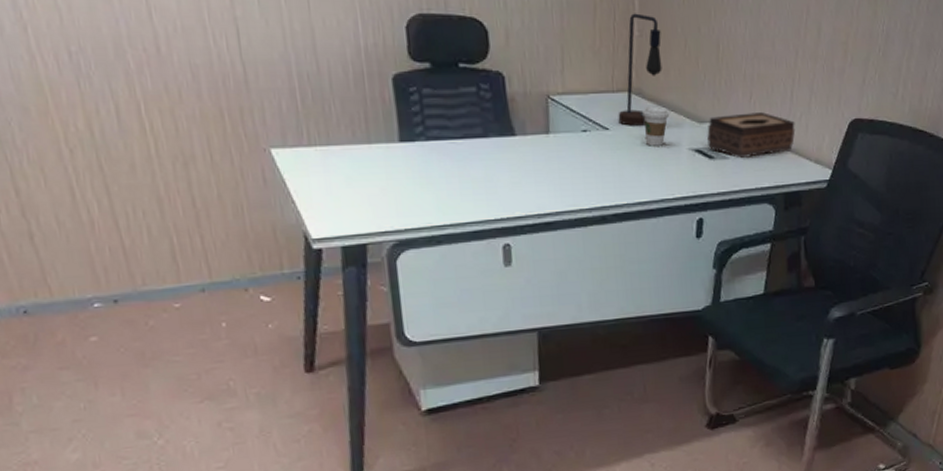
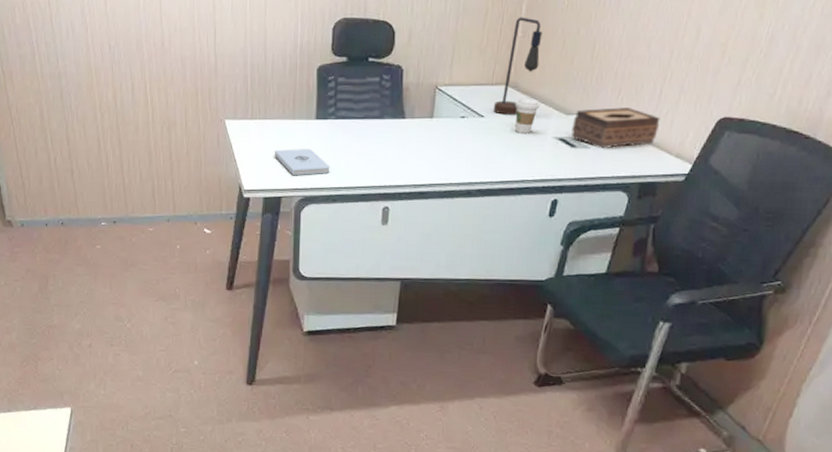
notepad: none [347,179,429,216] -> present [274,148,330,176]

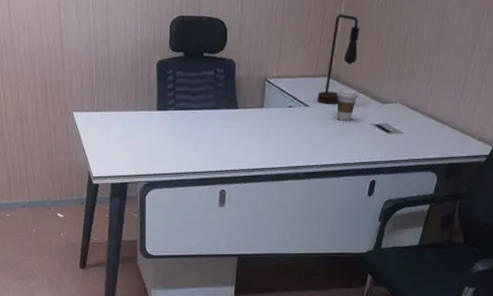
notepad: present [274,148,330,176] -> none [119,137,171,163]
tissue box: present [571,107,660,148] -> none [387,96,465,133]

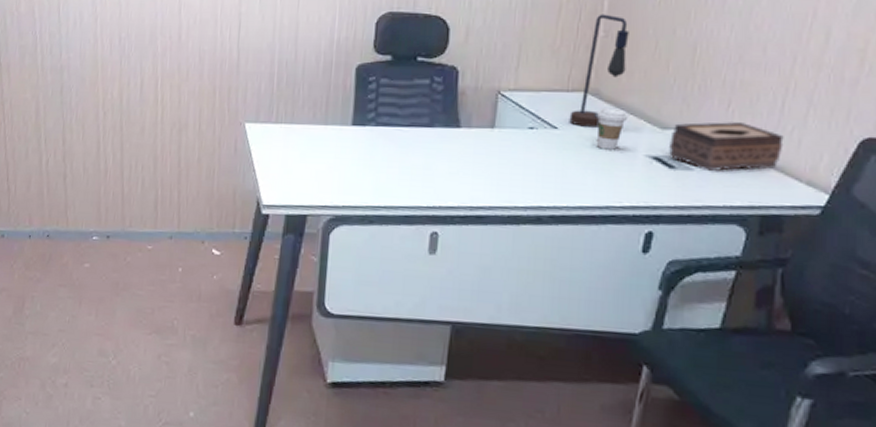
tissue box: none [387,96,465,133] -> present [669,122,784,171]

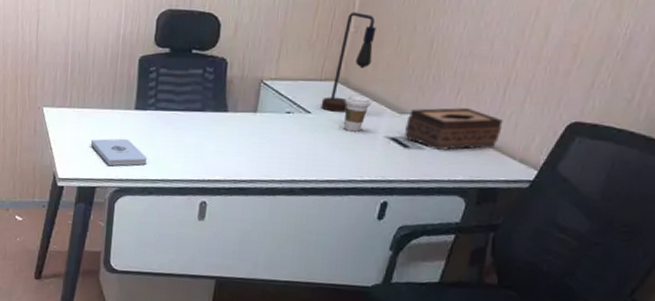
notepad: none [300,158,368,191] -> present [90,138,148,166]

